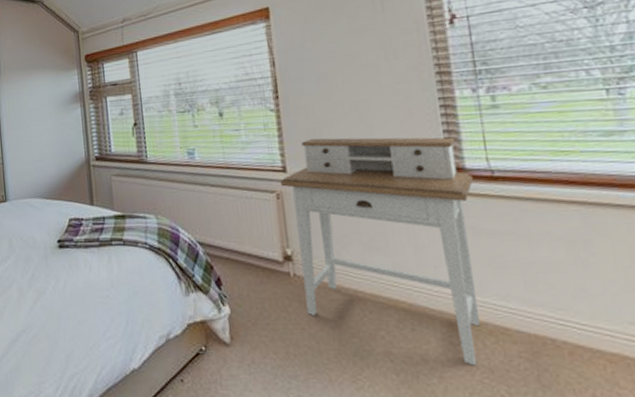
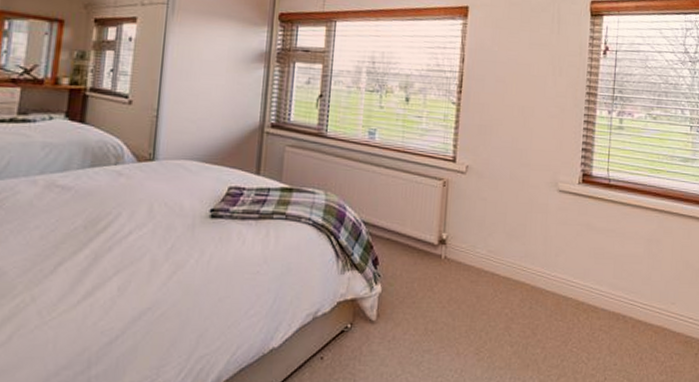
desk: present [281,137,481,366] -> none [449,134,596,338]

